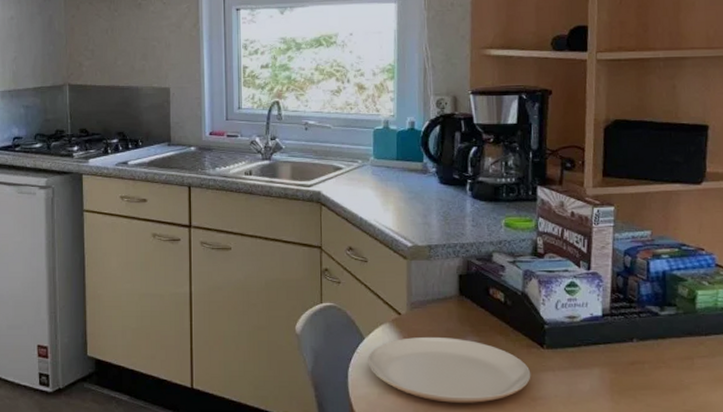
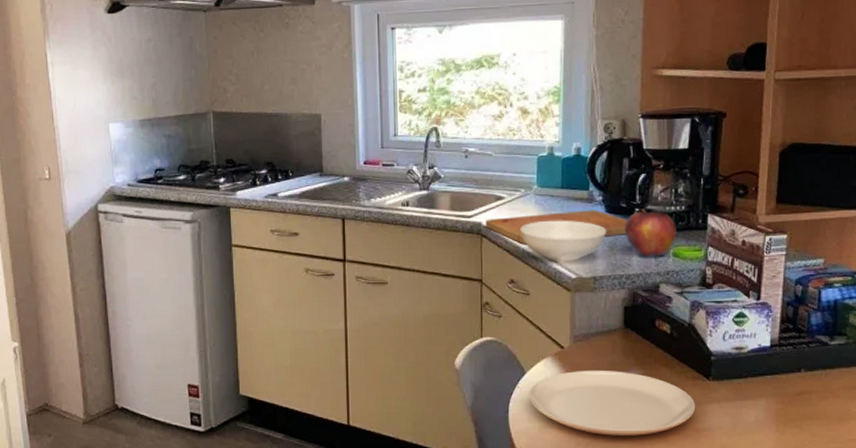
cutting board: none [324,181,460,213] -> present [485,210,627,244]
bowl: none [358,190,441,230] -> present [521,220,607,261]
fruit: none [457,180,508,227] -> present [624,209,677,257]

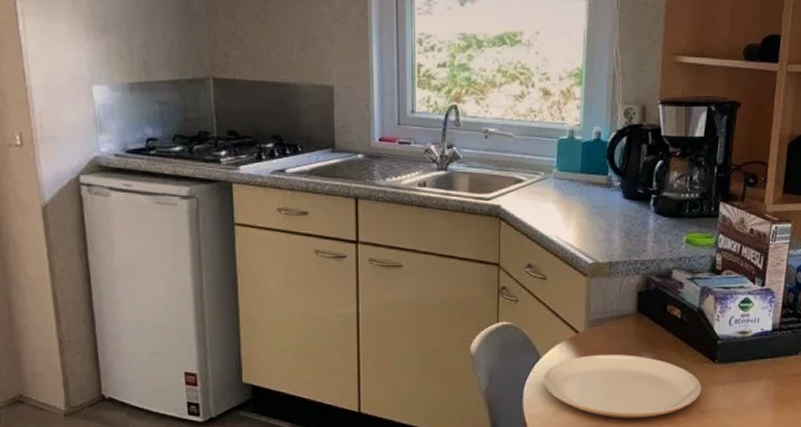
cutting board: present [485,210,627,244] -> none [504,195,643,228]
bowl: present [521,220,607,261] -> none [539,204,624,246]
fruit: present [624,209,677,257] -> none [641,195,690,243]

